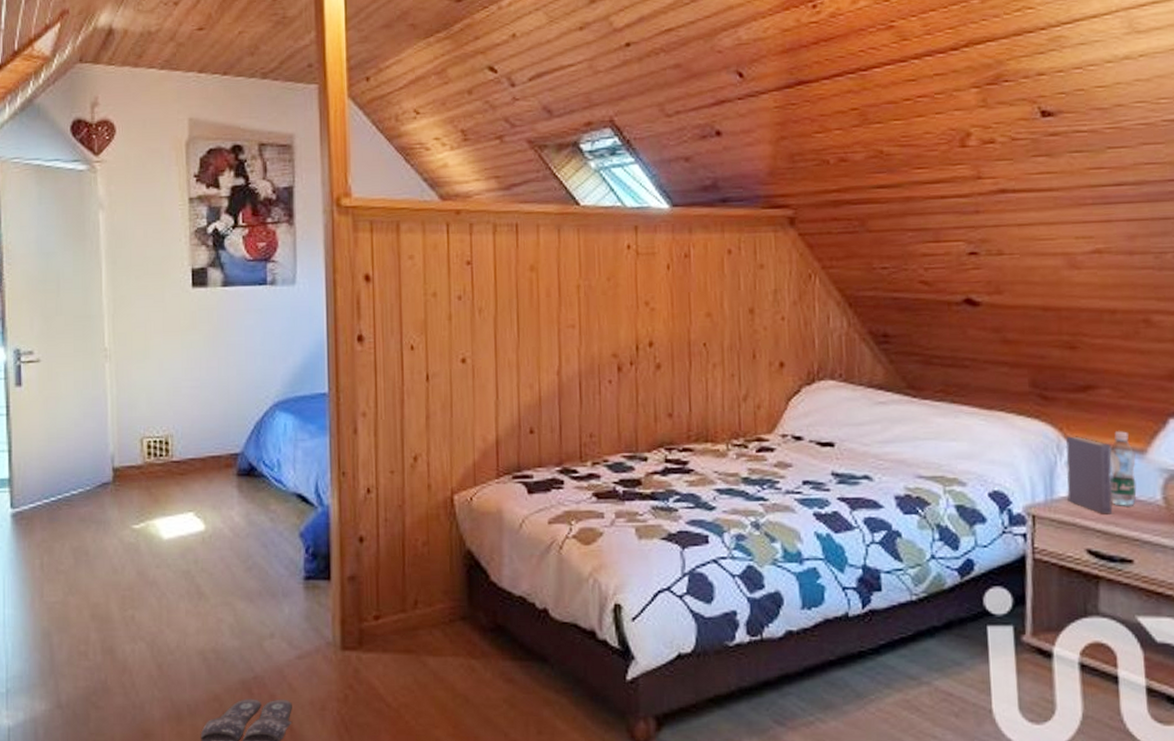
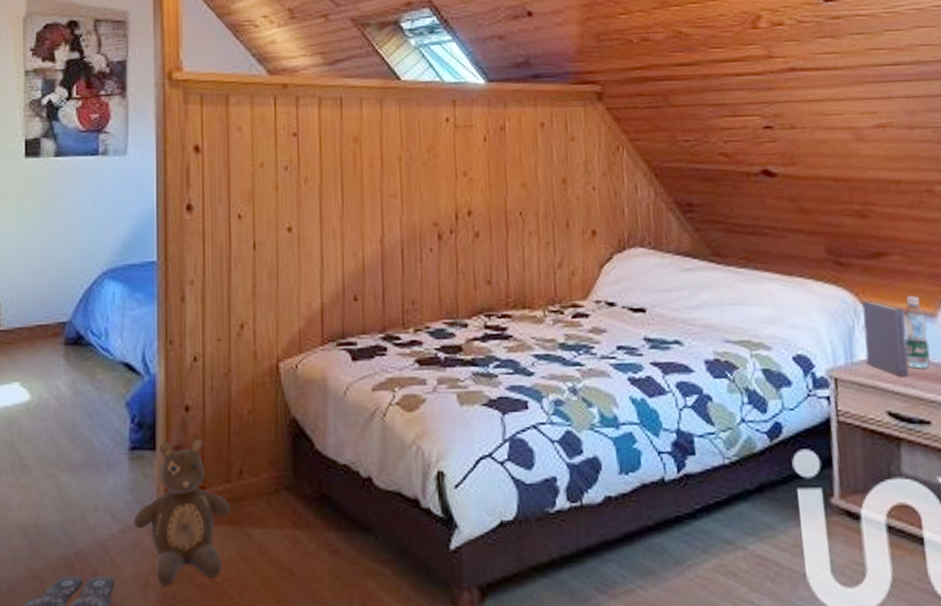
teddy bear: none [310,569,406,710] -> present [134,438,230,586]

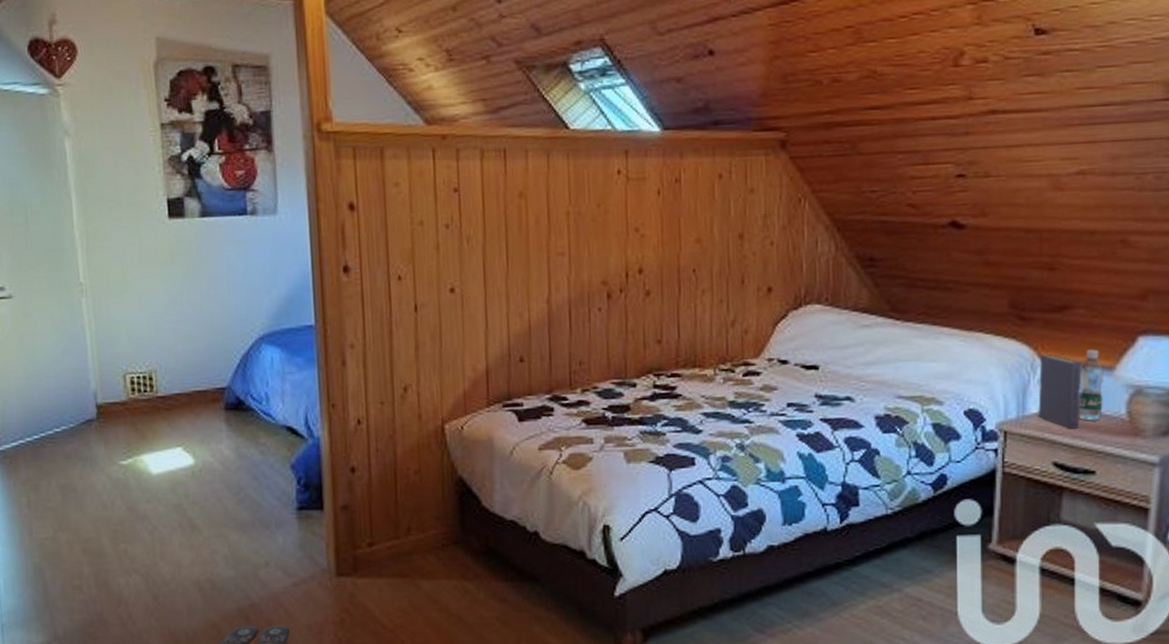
teddy bear: present [134,438,230,586] -> none [305,498,400,633]

